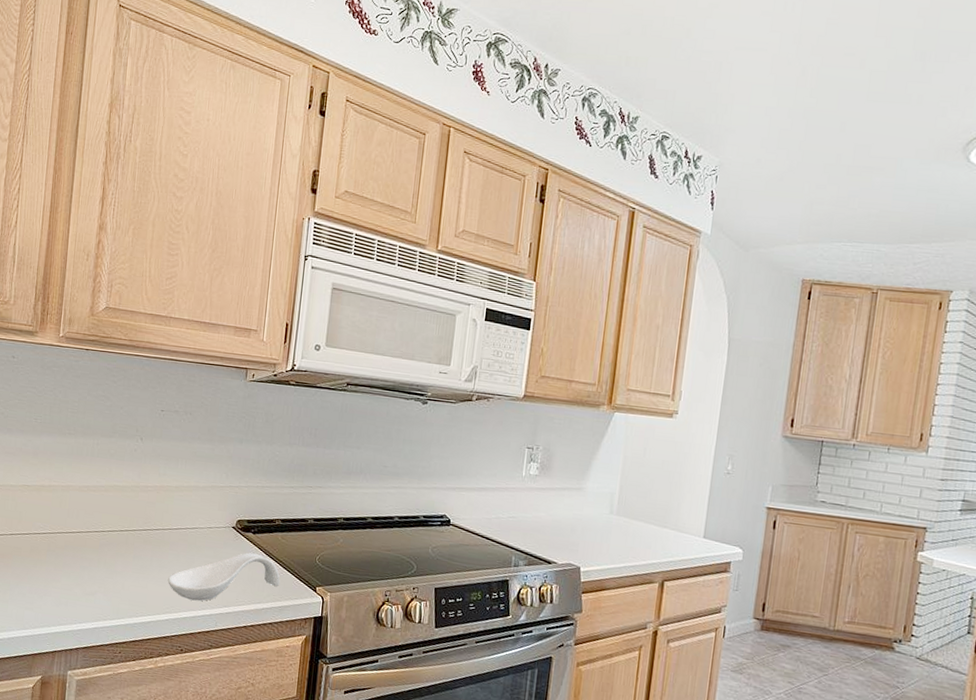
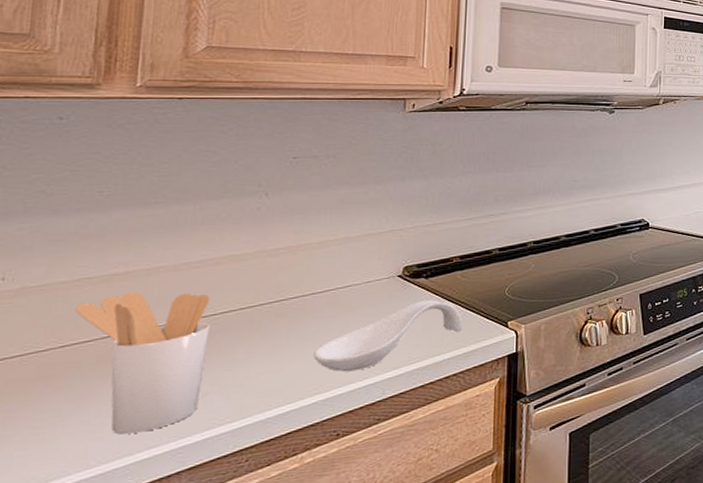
utensil holder: none [19,502,101,612] -> present [75,292,211,435]

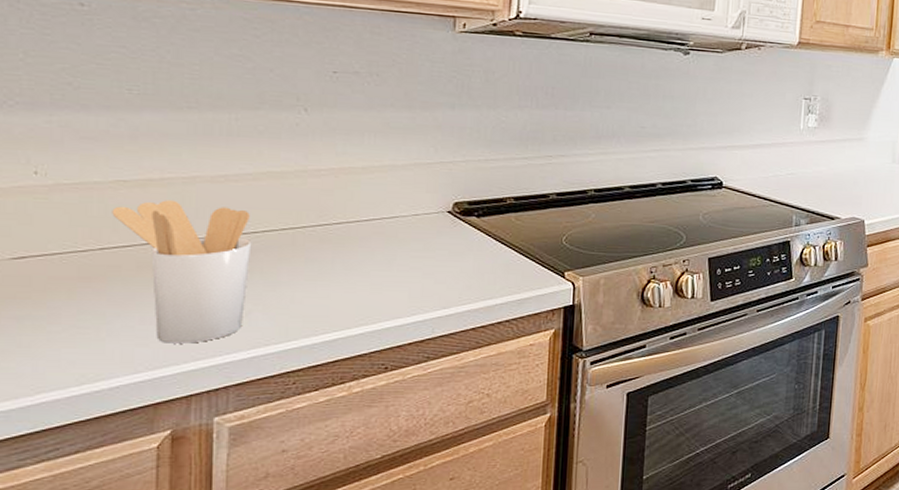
spoon rest: present [314,300,463,372] -> none [360,240,517,306]

